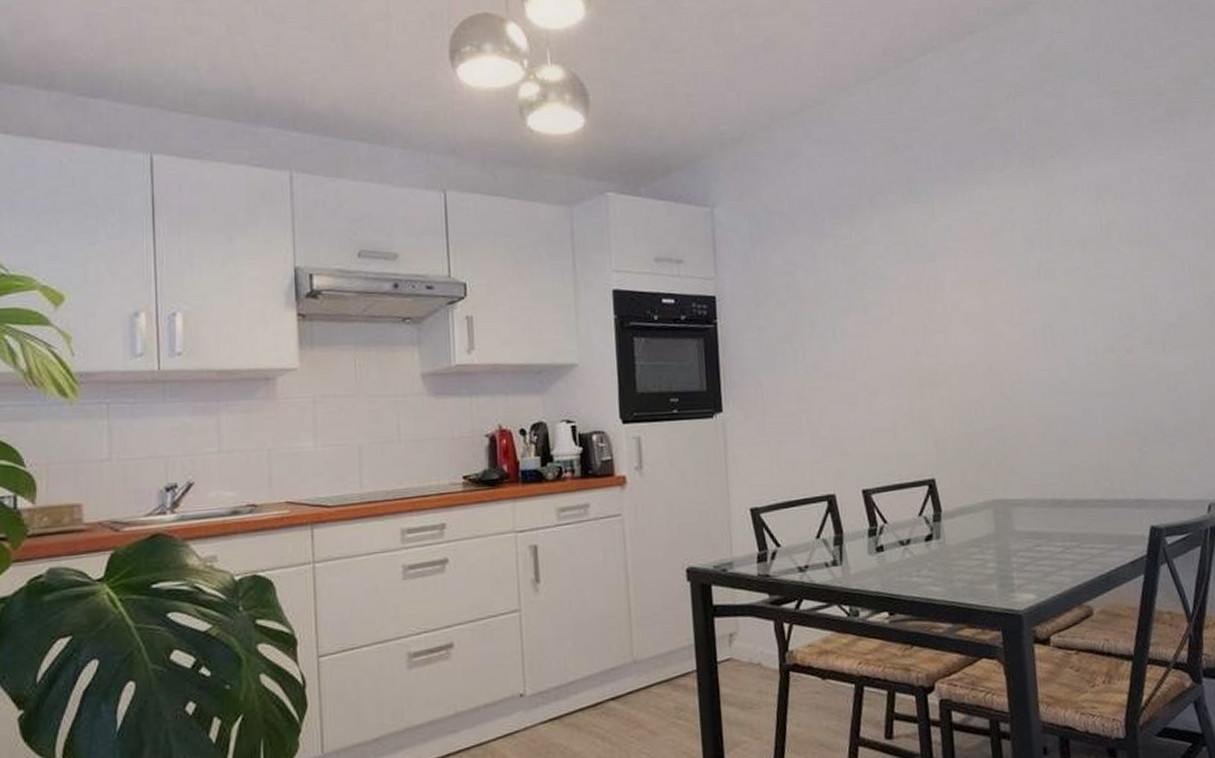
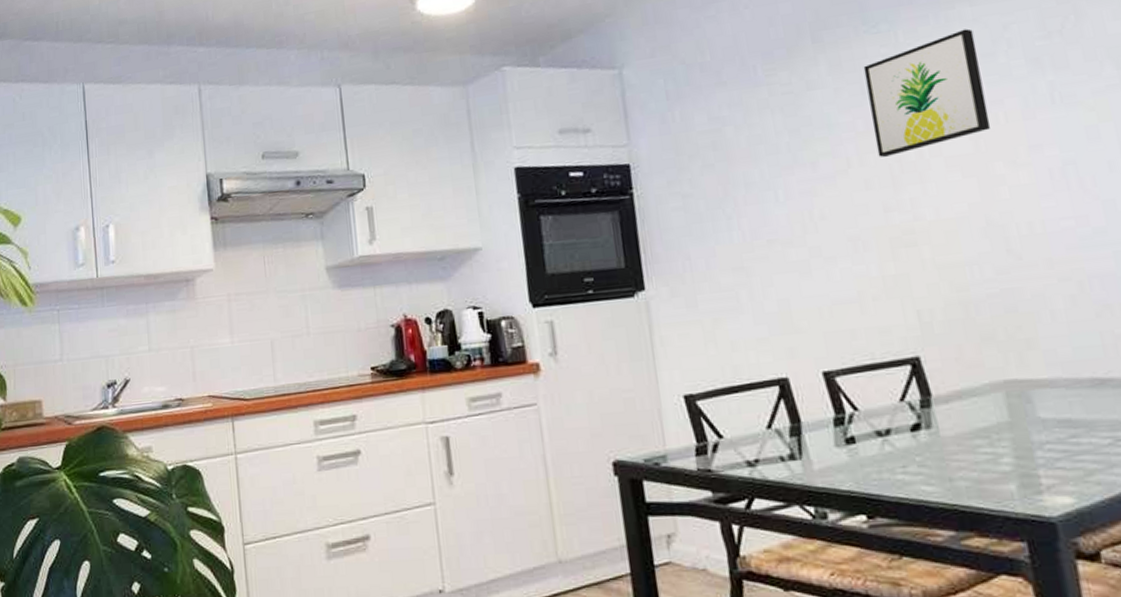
wall art: none [907,208,996,309] -> present [863,28,991,157]

